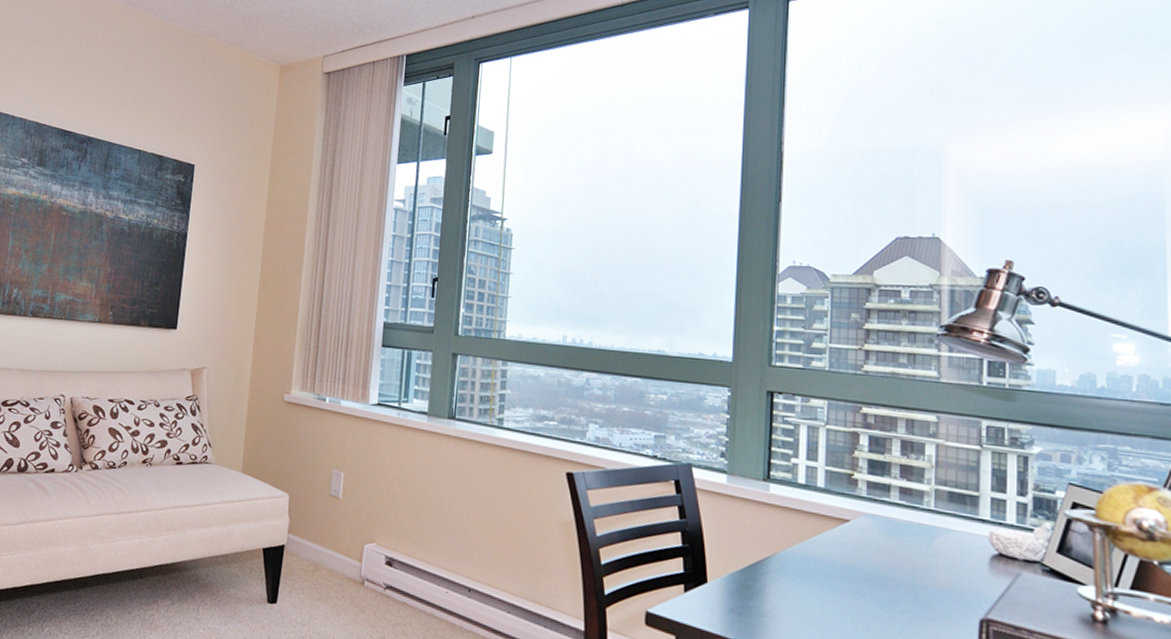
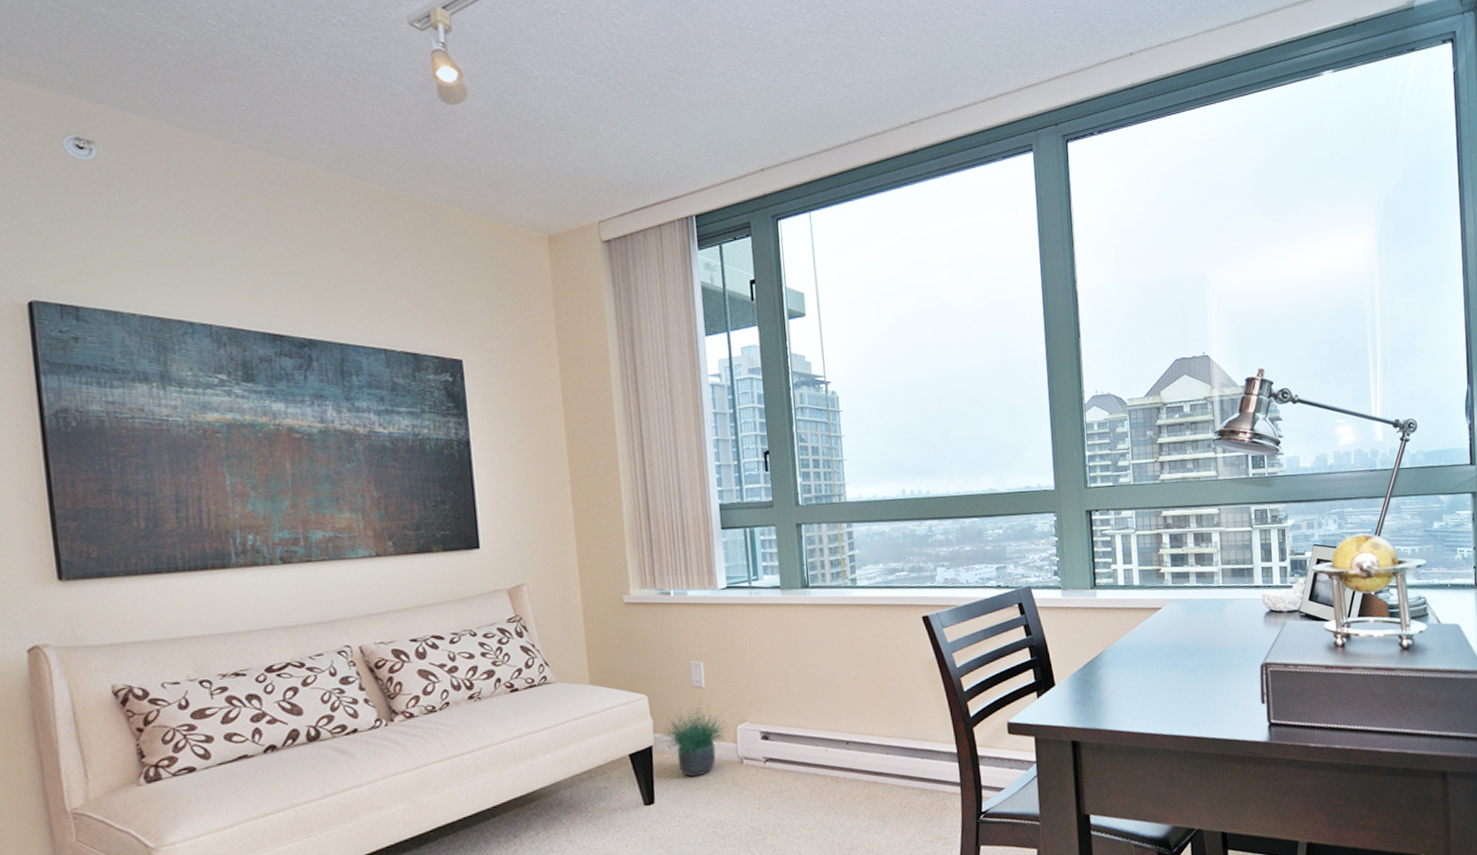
potted plant: none [288,510,360,587] -> present [655,700,730,777]

